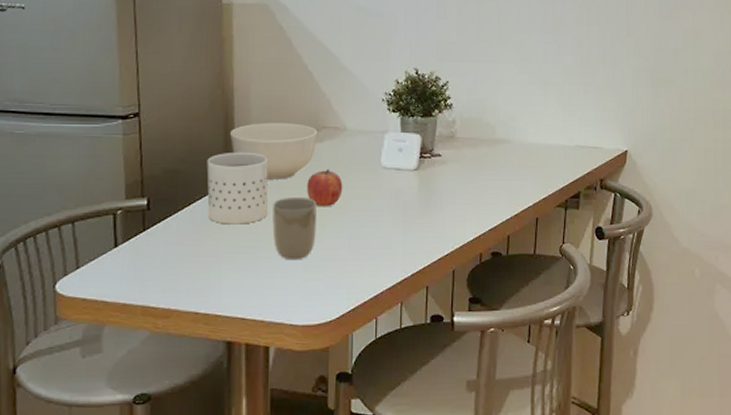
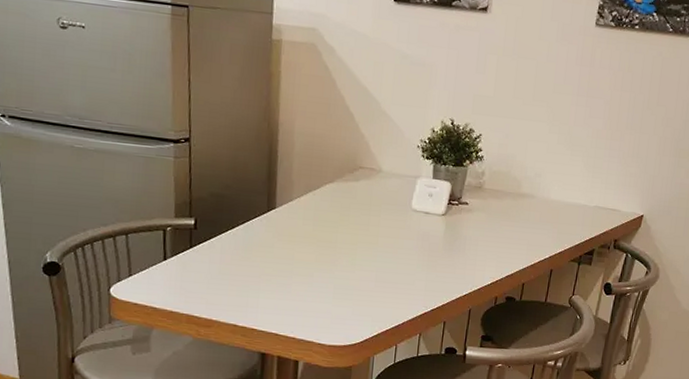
mug: present [206,152,268,225] -> none [249,183,308,251]
bowl: present [229,123,318,180] -> none [272,158,355,213]
cup: present [272,198,316,259] -> none [307,229,349,287]
fruit: present [307,169,343,207] -> none [341,206,375,242]

